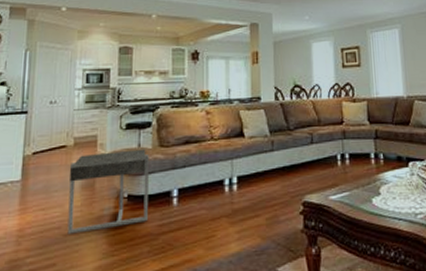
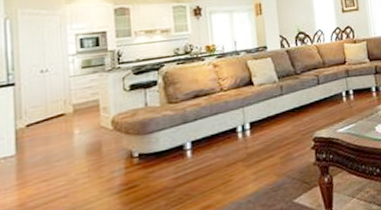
side table: present [67,149,150,234] -> none [70,107,162,201]

